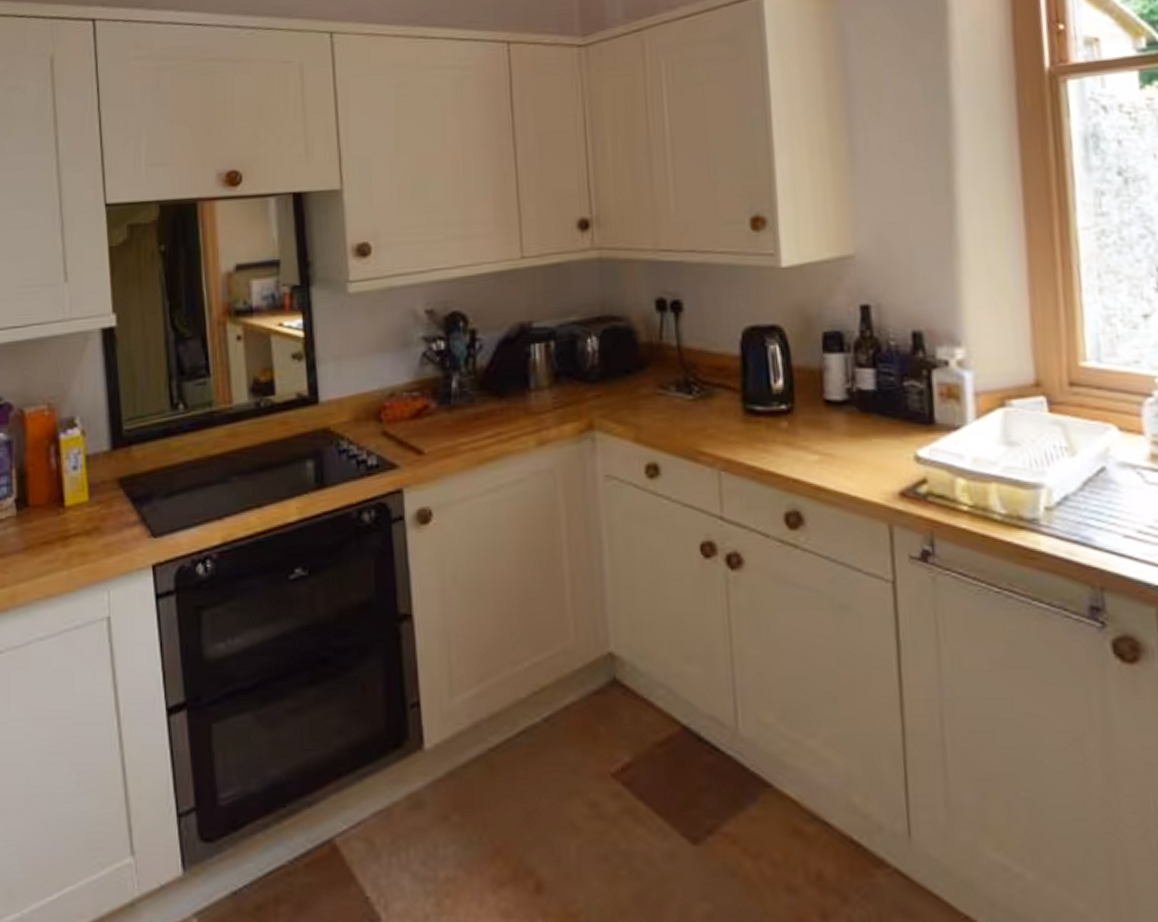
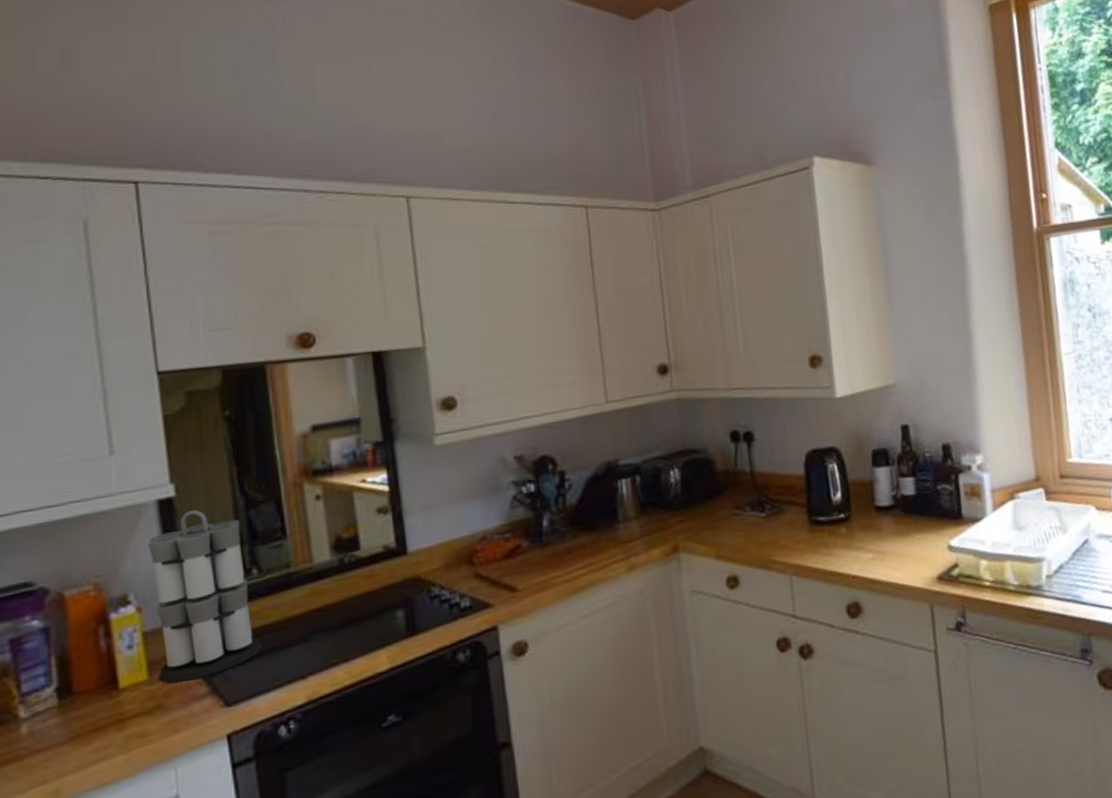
spice rack: none [93,341,186,508] -> present [148,510,263,684]

